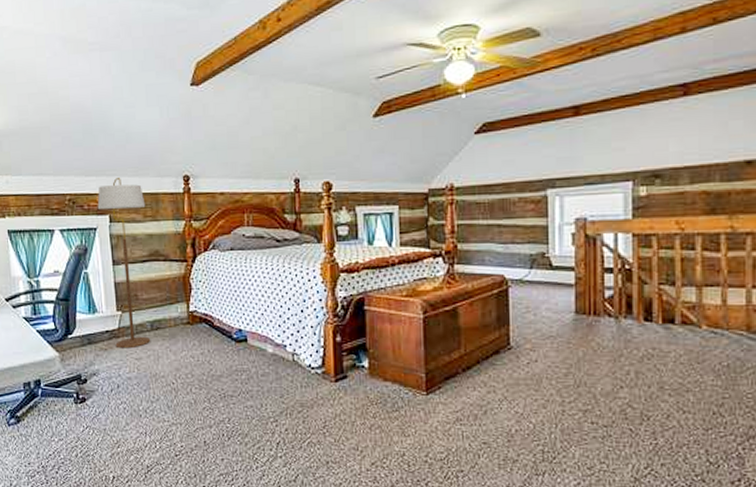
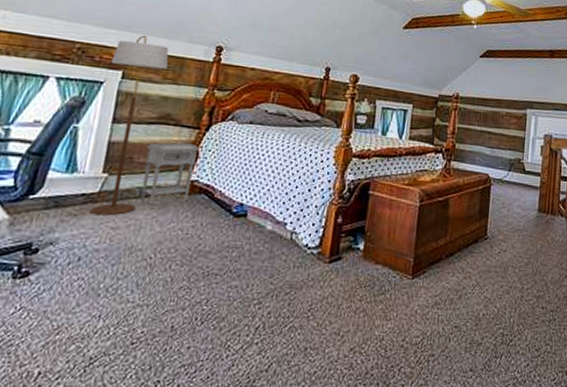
nightstand: none [146,275,192,337] -> present [140,142,200,206]

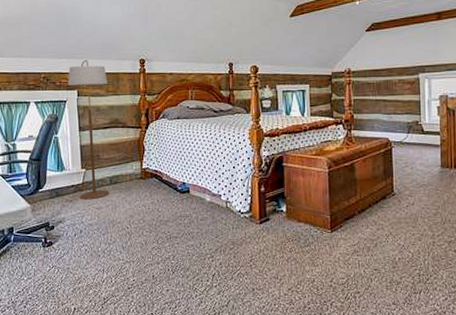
nightstand: present [140,142,200,206] -> none [106,139,144,190]

